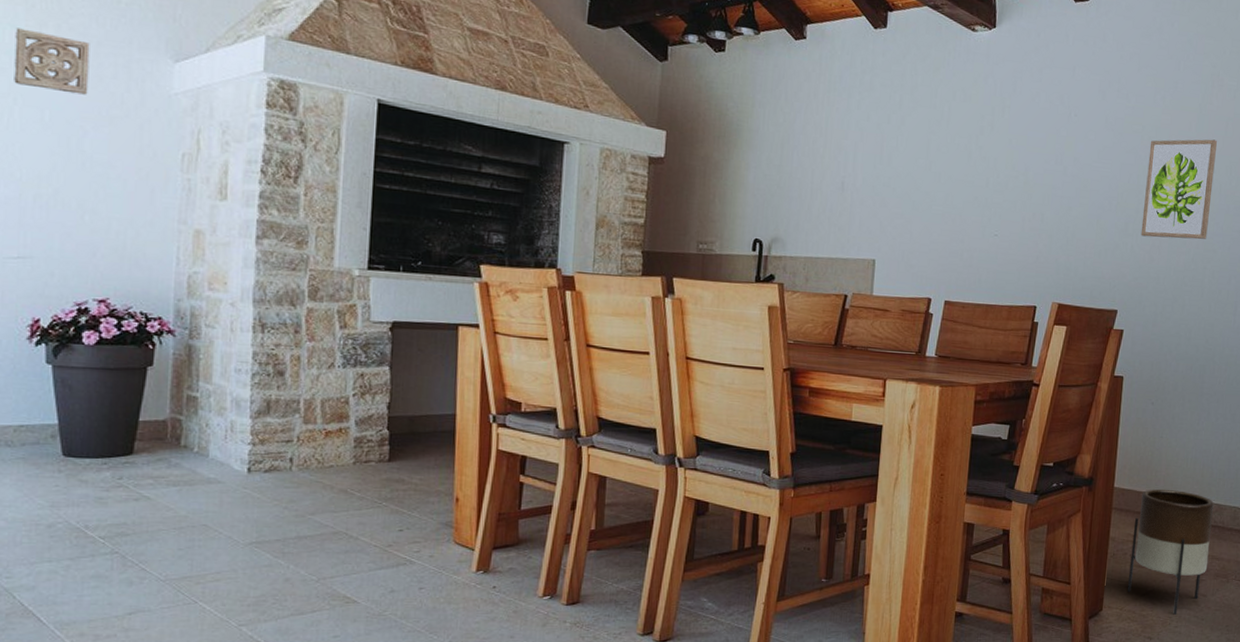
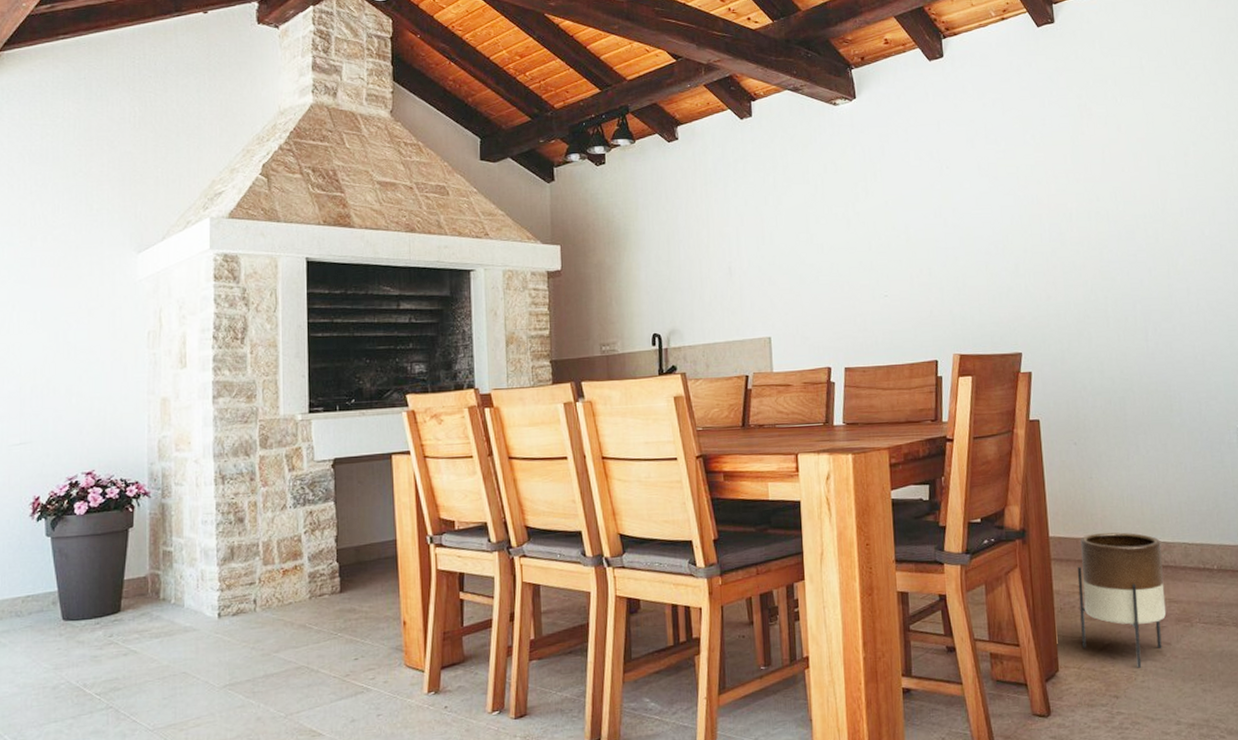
wall ornament: present [14,28,90,95] -> none [12,245,70,294]
wall art: present [1141,139,1217,240] -> none [1027,168,1103,275]

